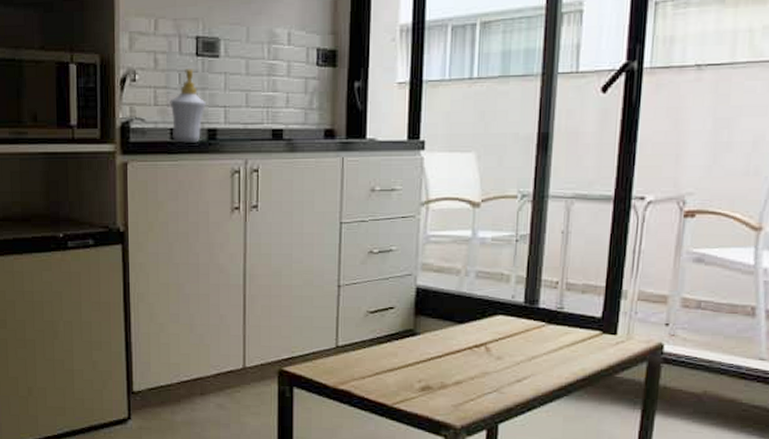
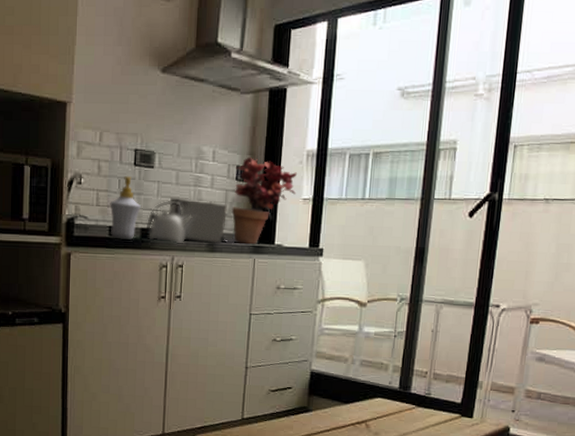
kettle: none [211,93,268,146] -> present [144,200,193,245]
toaster: none [238,90,310,143] -> present [168,197,229,245]
potted plant: none [313,38,390,141] -> present [231,158,298,245]

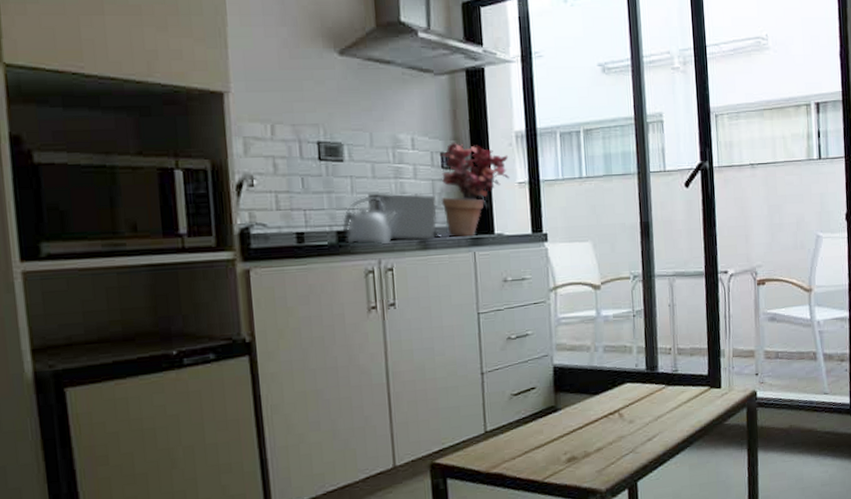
soap bottle: present [110,175,141,240] -> none [293,172,333,247]

